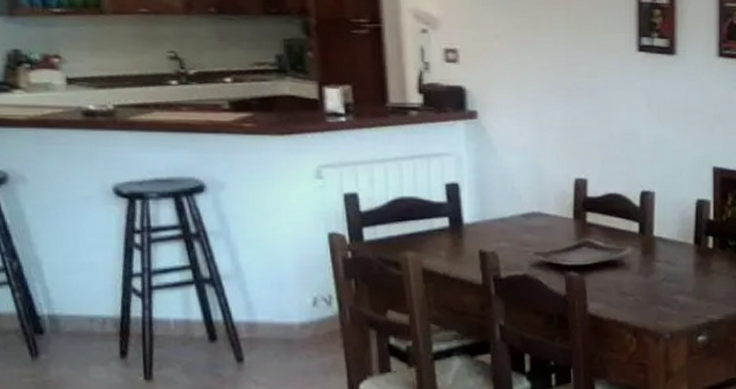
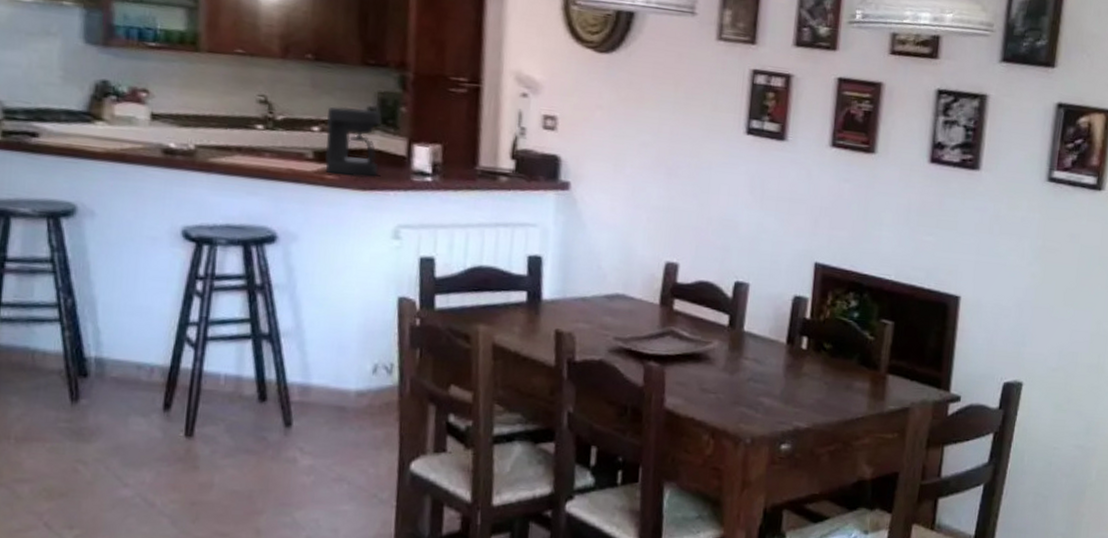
coffee maker: none [238,56,294,124] -> present [325,106,380,179]

